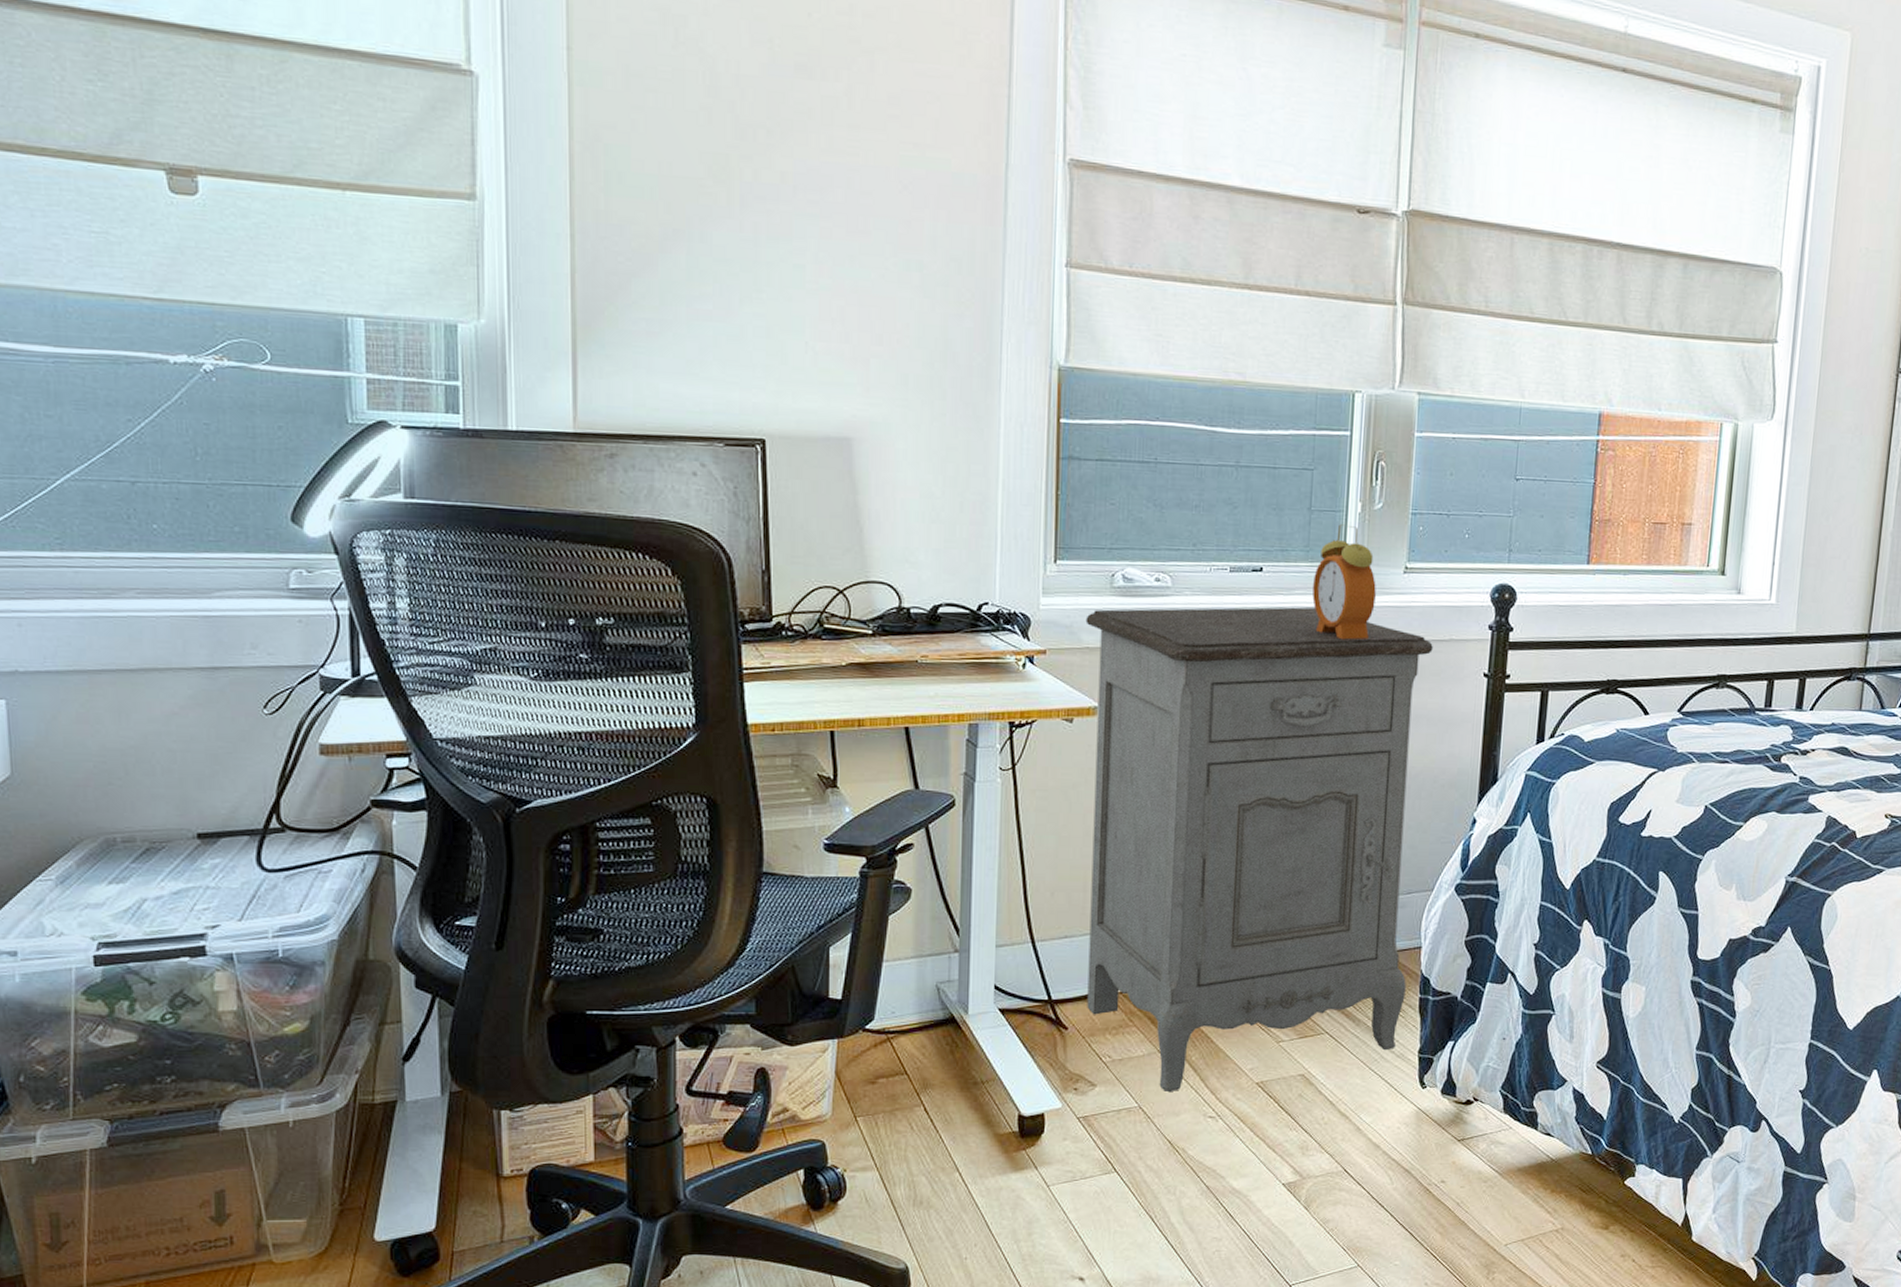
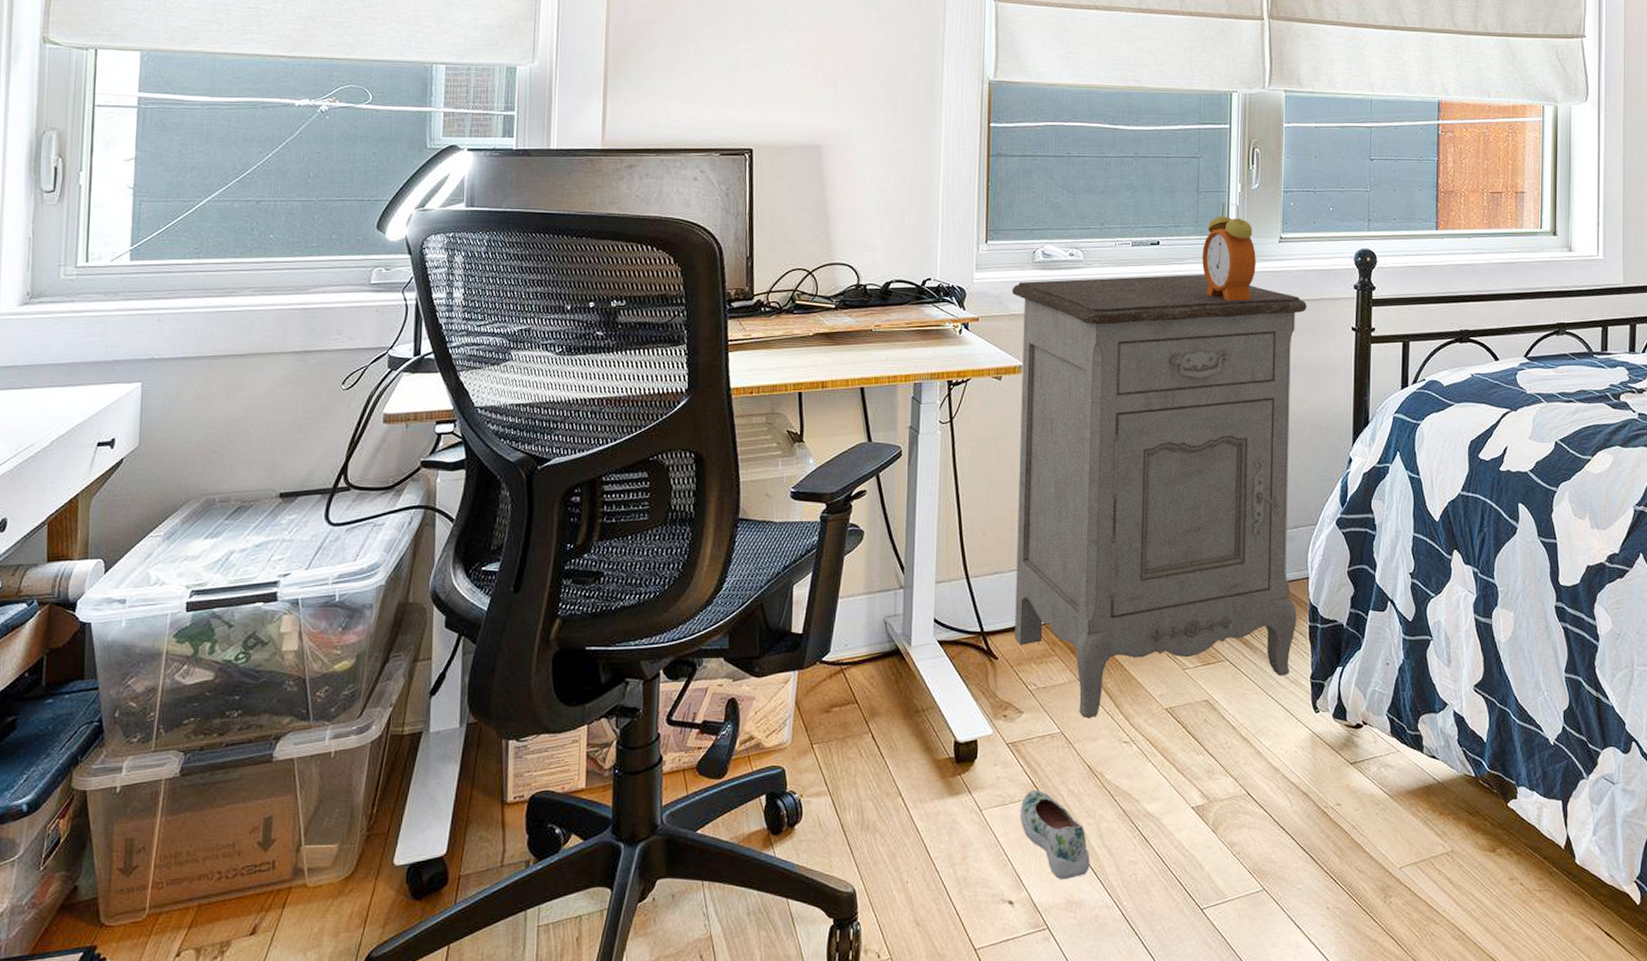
shoe: none [1092,1165,1170,1257] -> present [1020,789,1090,880]

